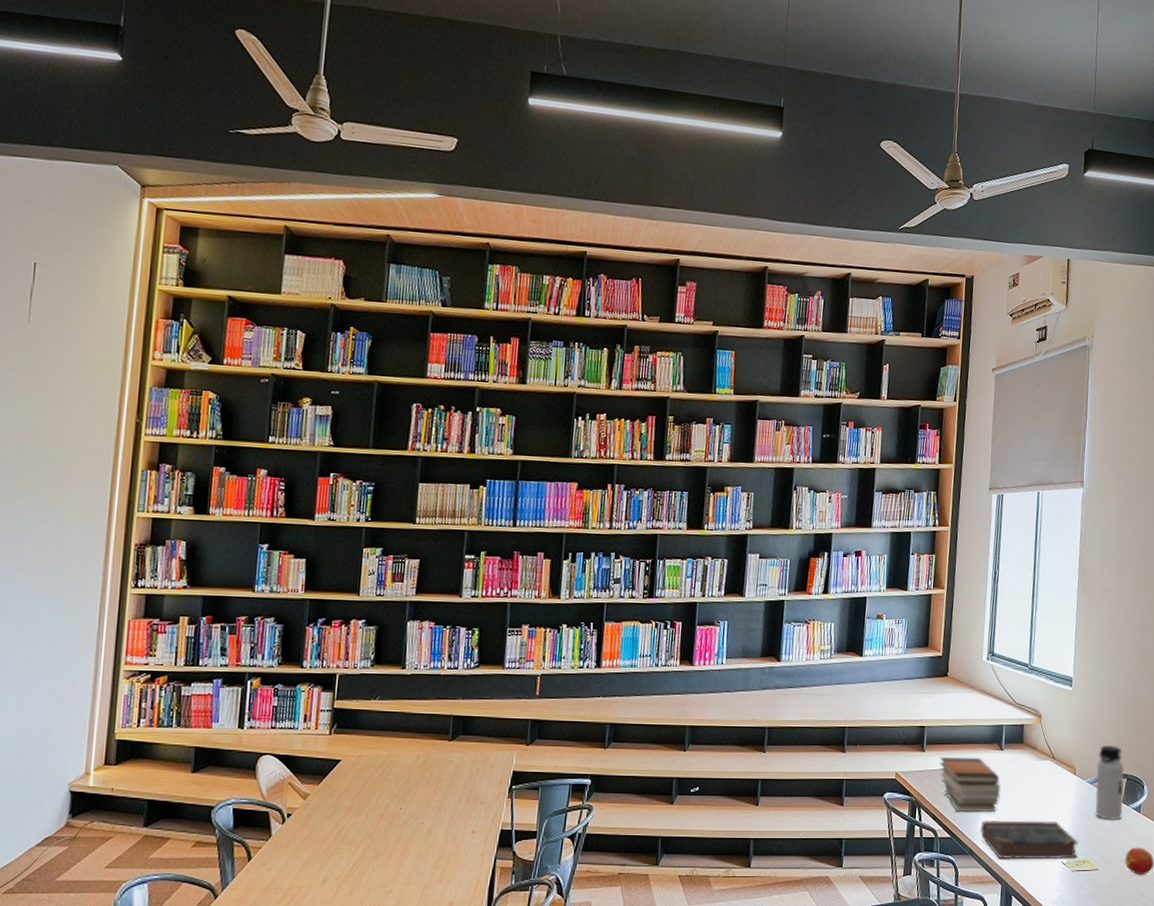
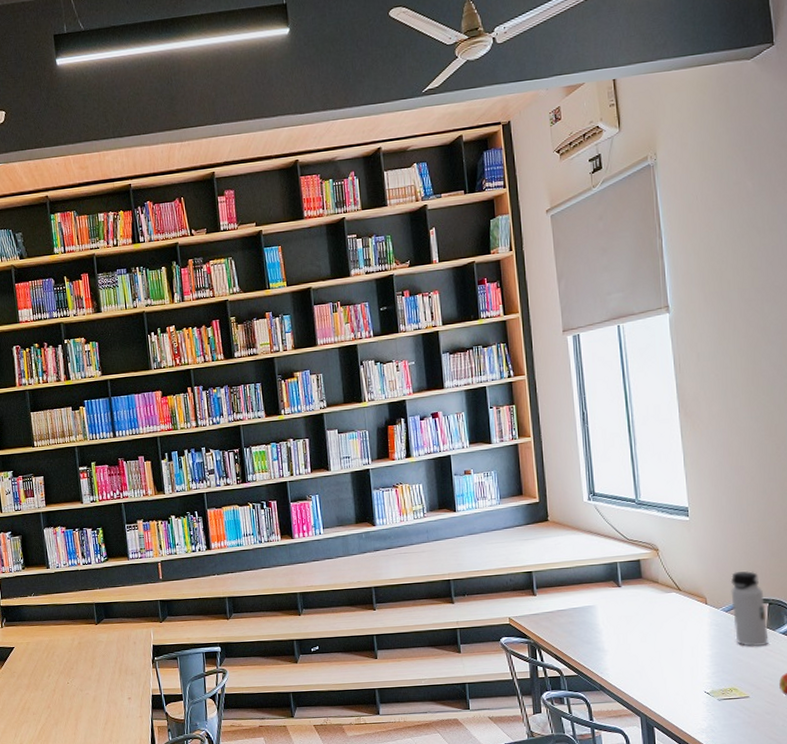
book stack: present [939,756,1001,813] -> none [553,596,625,651]
book: present [980,820,1079,860] -> none [608,652,723,693]

